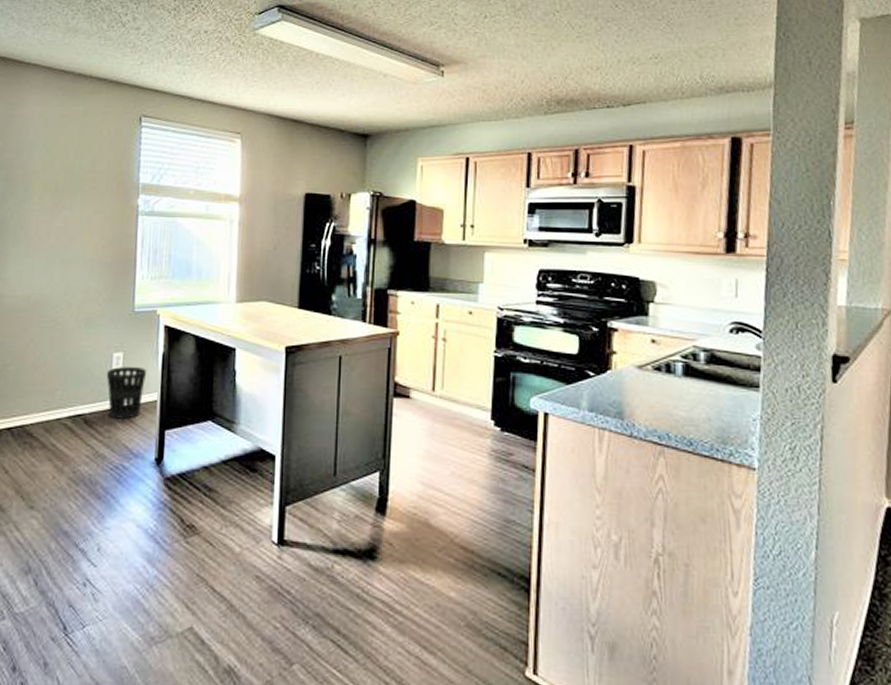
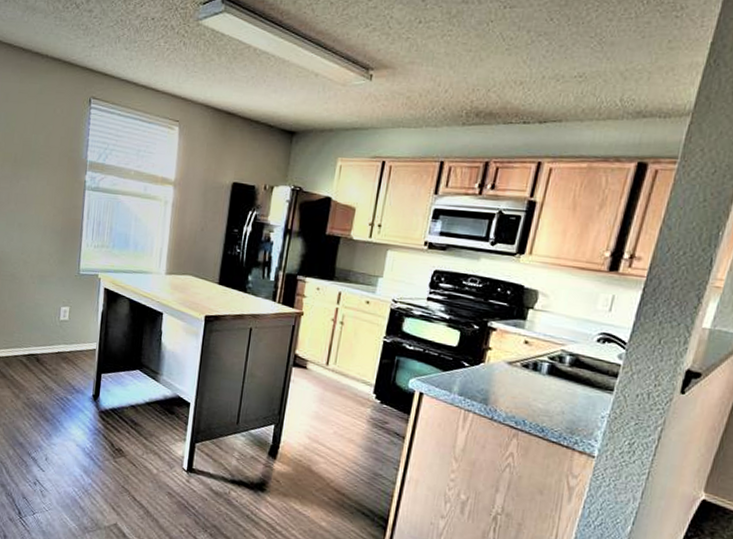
wastebasket: present [107,367,146,419] -> none [55,319,88,362]

